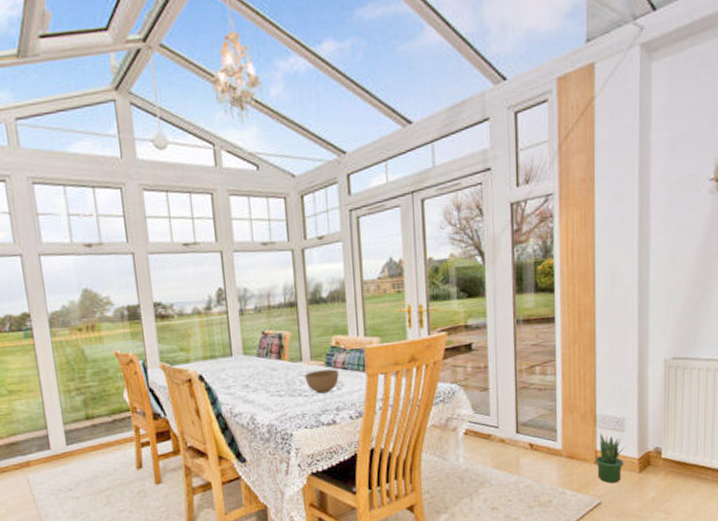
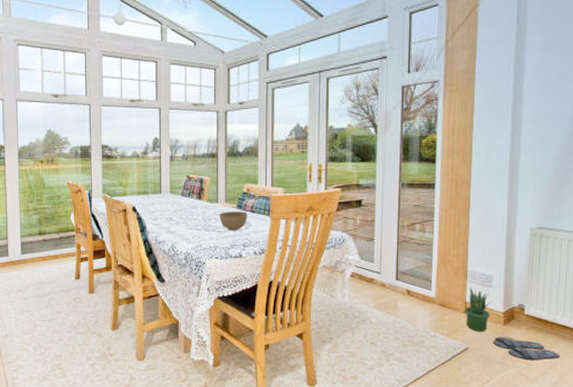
slippers: none [629,485,702,510] -> present [493,337,560,361]

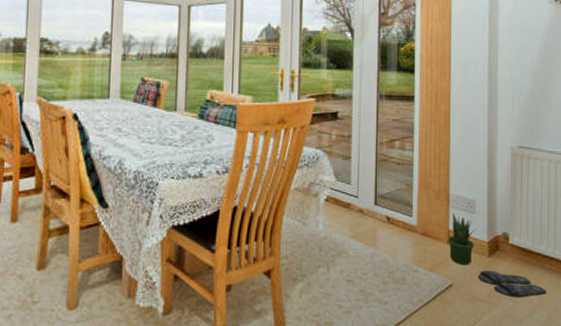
bowl: present [219,211,247,231] -> none [177,122,210,146]

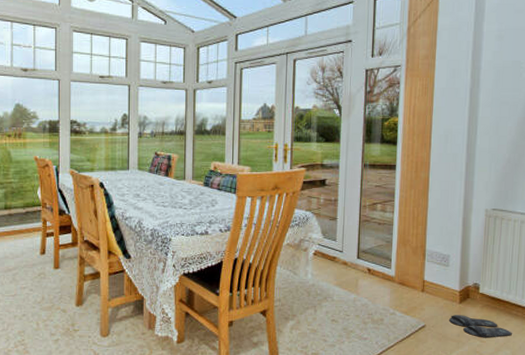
planter: present [448,212,475,266] -> none [423,265,448,310]

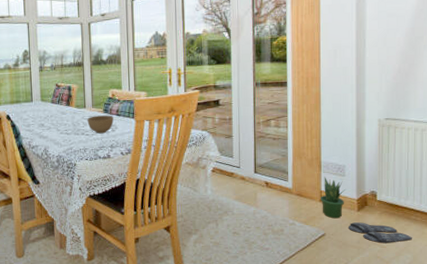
bowl: none [186,189,214,208] -> present [87,115,114,134]
planter: none [423,265,448,310] -> present [321,176,345,219]

